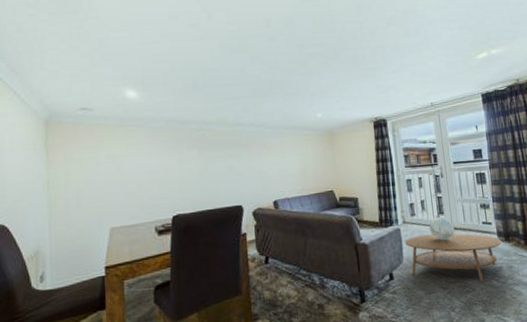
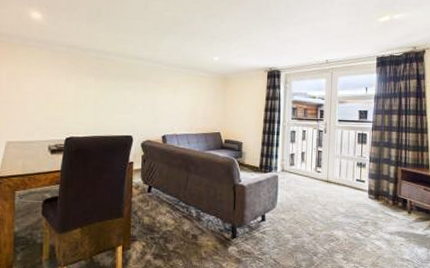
coffee table: present [405,233,502,283] -> none [281,184,371,234]
decorative globe: present [429,217,455,241] -> none [306,169,329,192]

